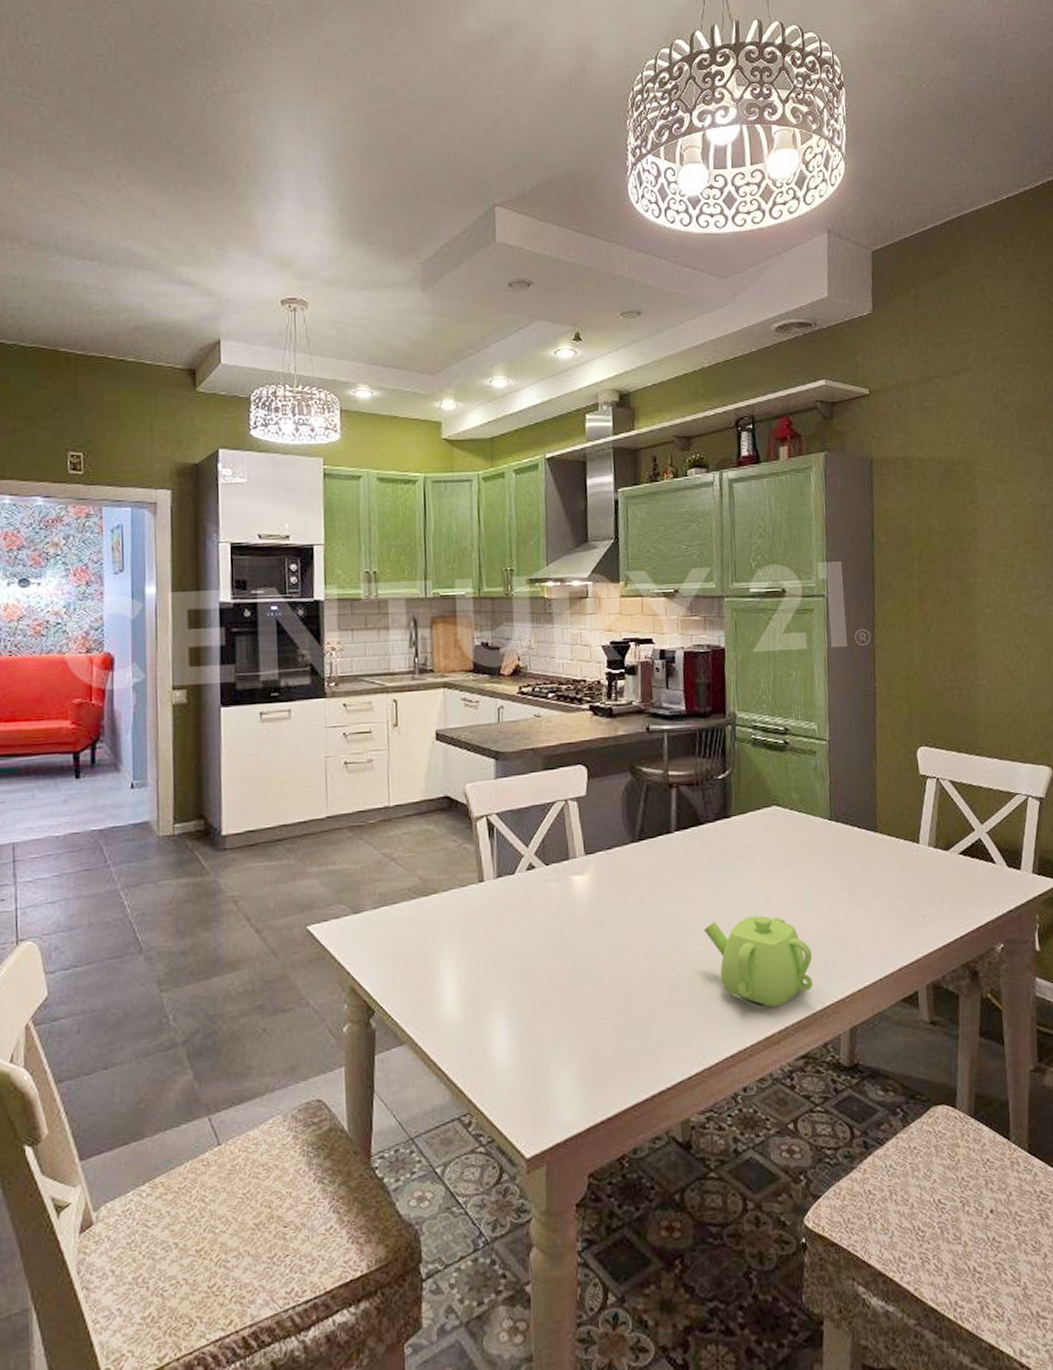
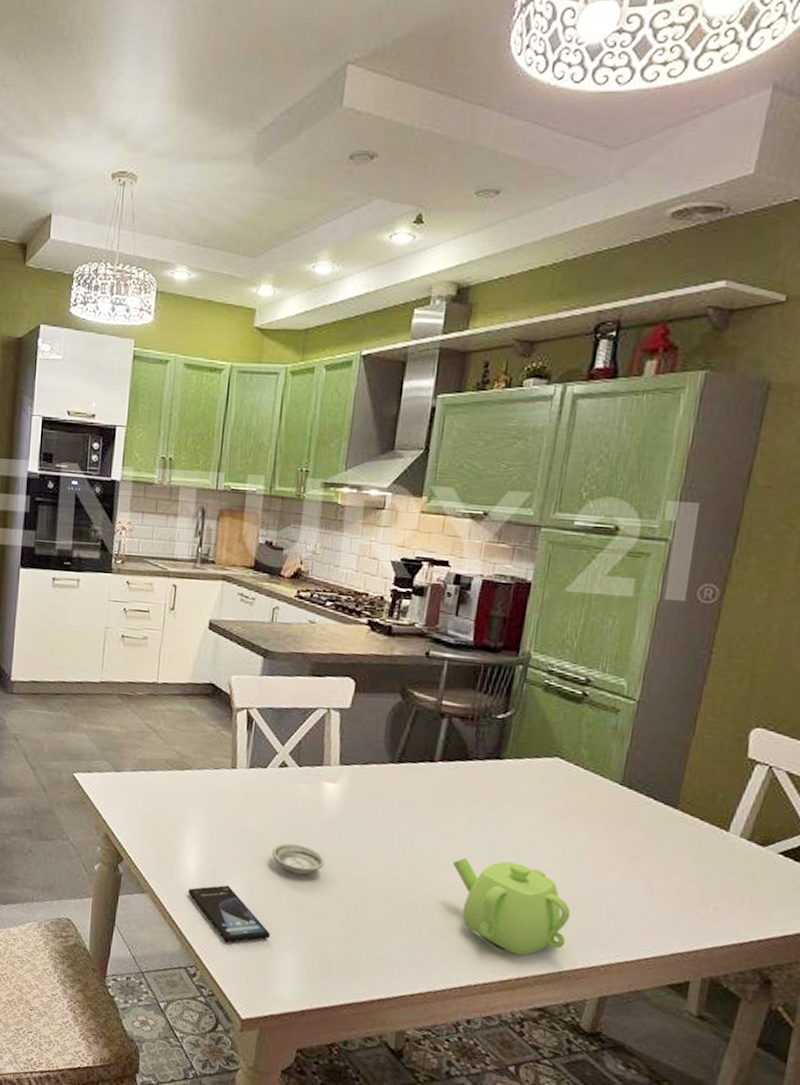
smartphone: none [450,1011,544,1077] -> present [187,885,271,944]
saucer: none [531,947,586,981] -> present [271,843,325,875]

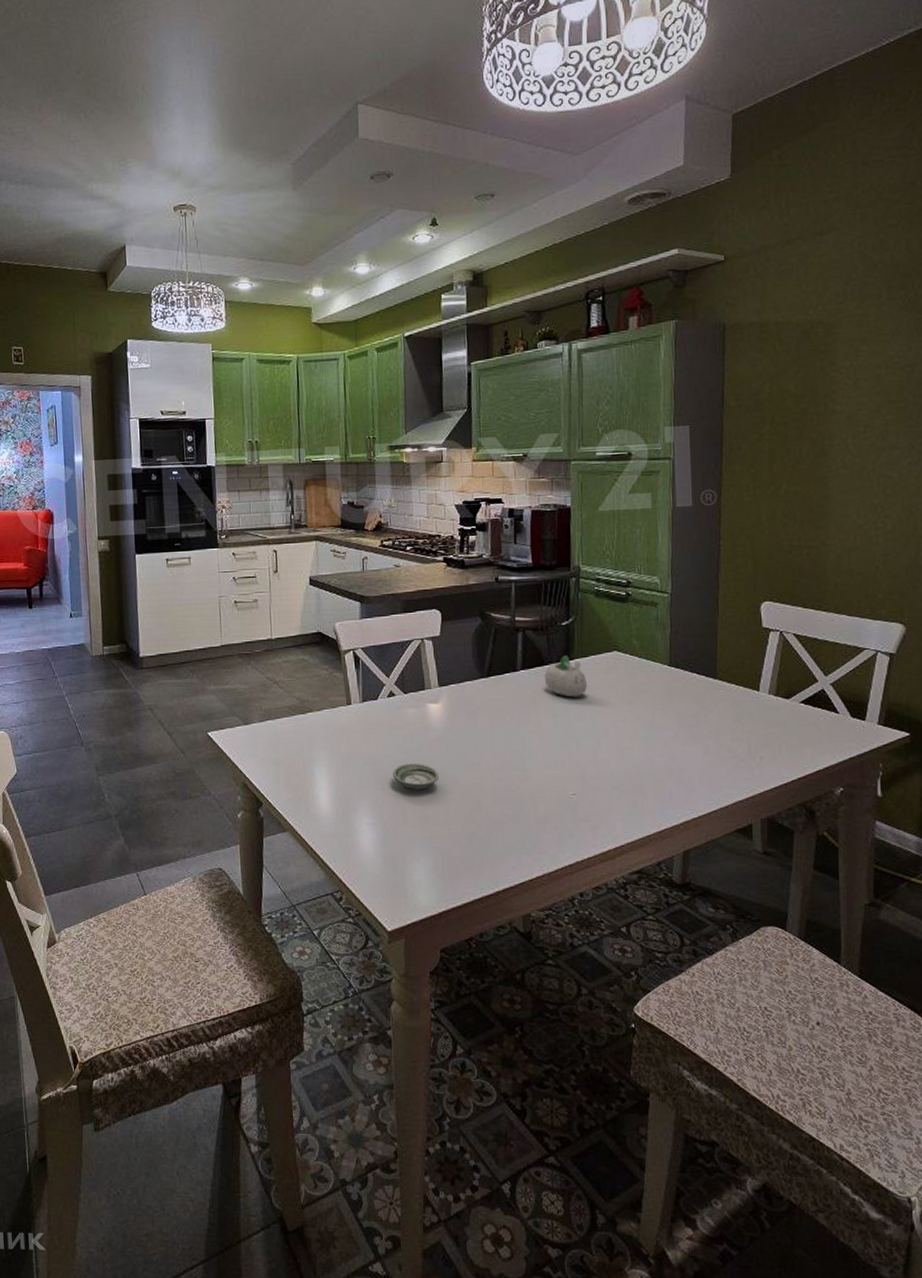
smartphone: present [187,885,271,944] -> none [324,810,403,864]
teapot: present [453,857,571,955] -> none [546,747,649,827]
succulent planter: none [465,753,517,803] -> present [544,655,587,698]

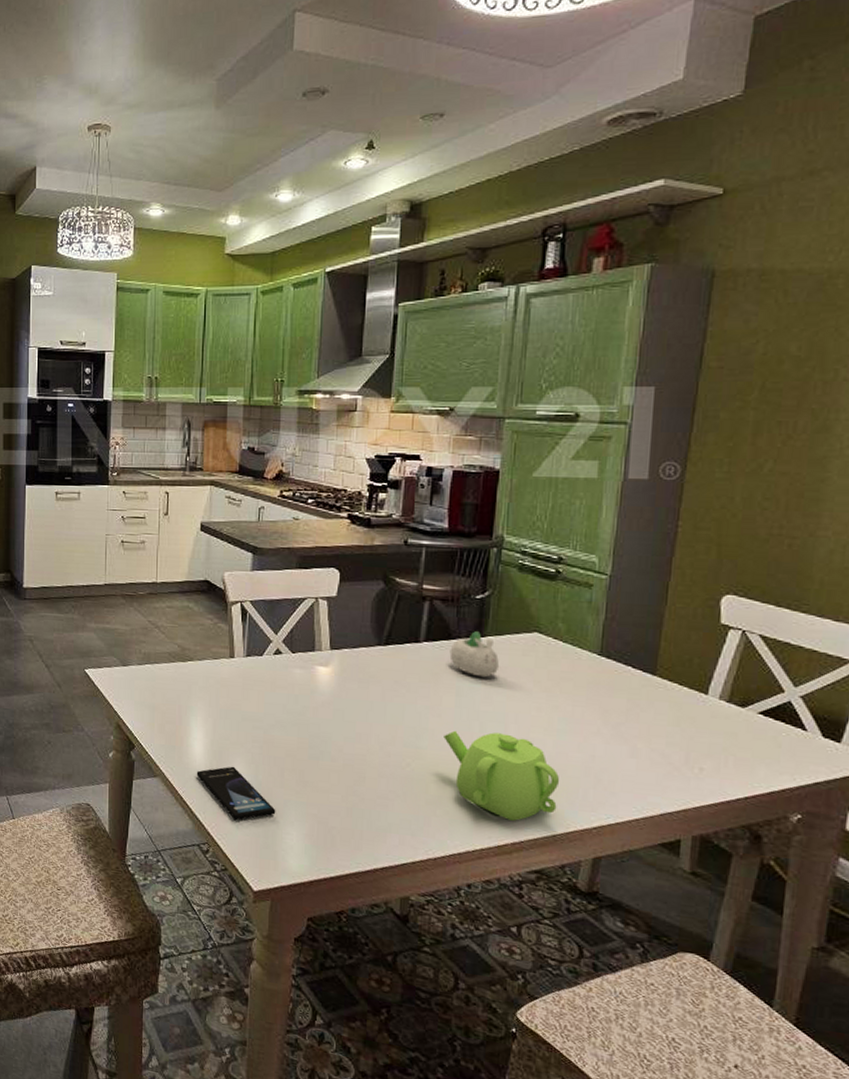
smartphone: none [324,810,403,864] -> present [196,766,276,821]
saucer: present [392,763,440,790] -> none [272,724,323,754]
teapot: none [546,747,649,827] -> present [444,730,560,821]

